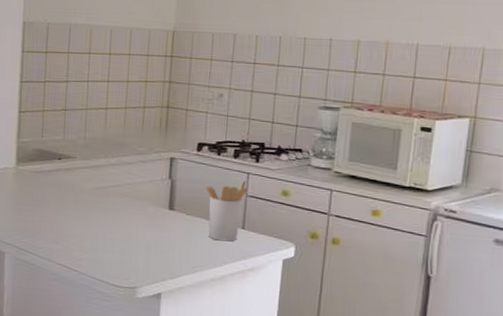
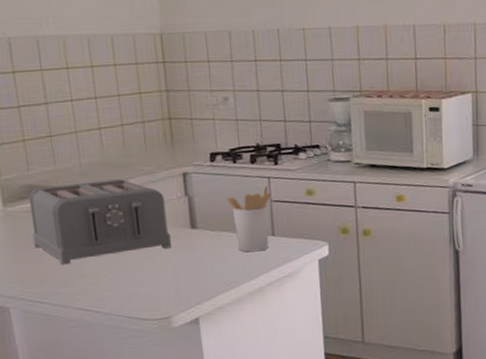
toaster: none [34,153,150,224] -> present [28,179,171,266]

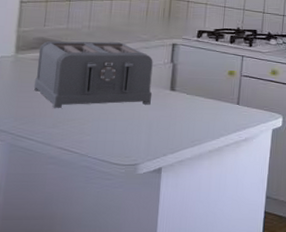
utensil holder: present [226,184,271,252] -> none [204,61,242,116]

